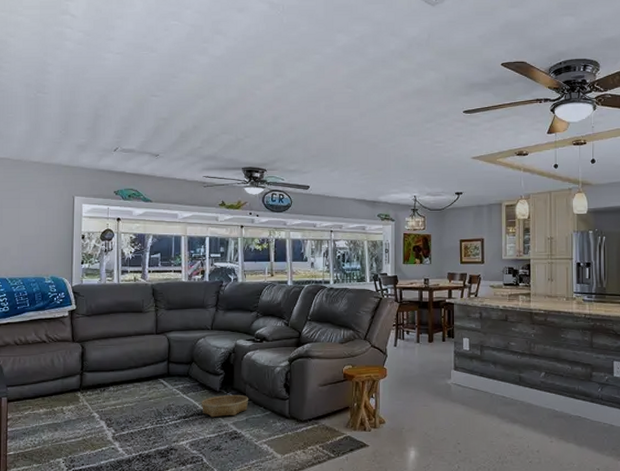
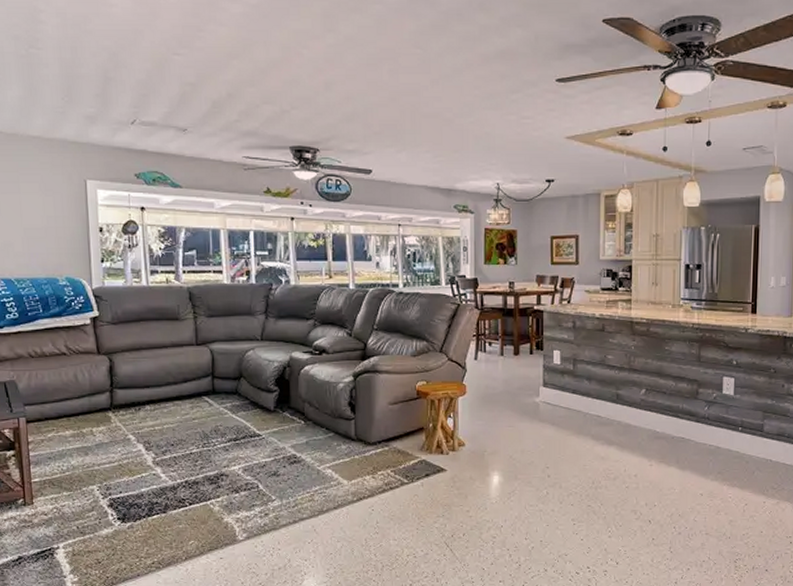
basket: present [201,394,249,418] -> none [253,414,309,440]

